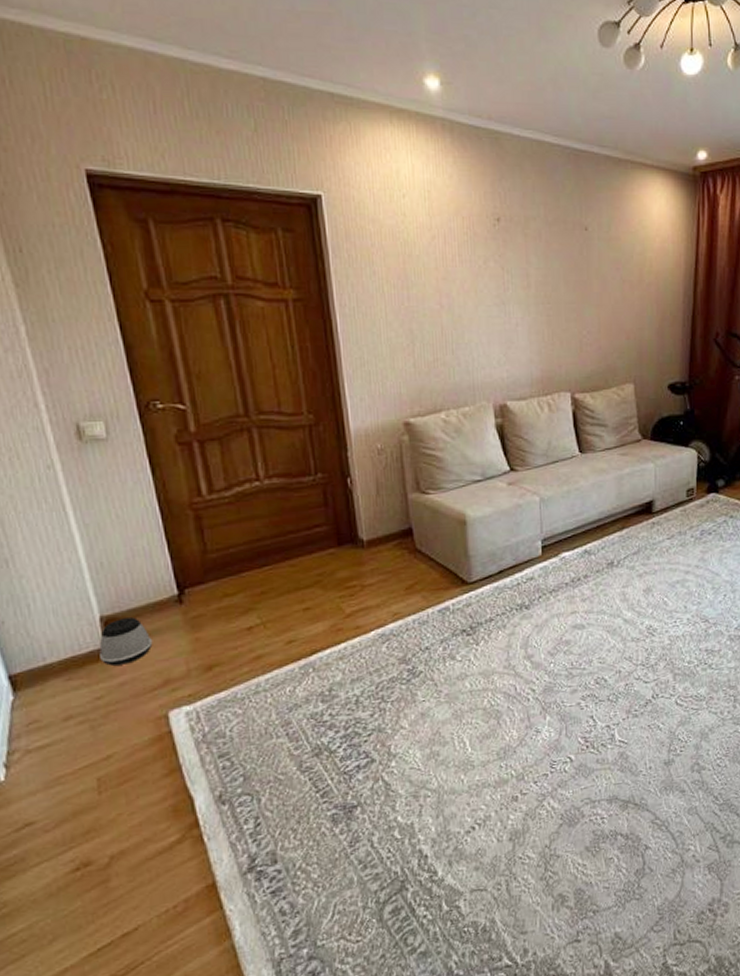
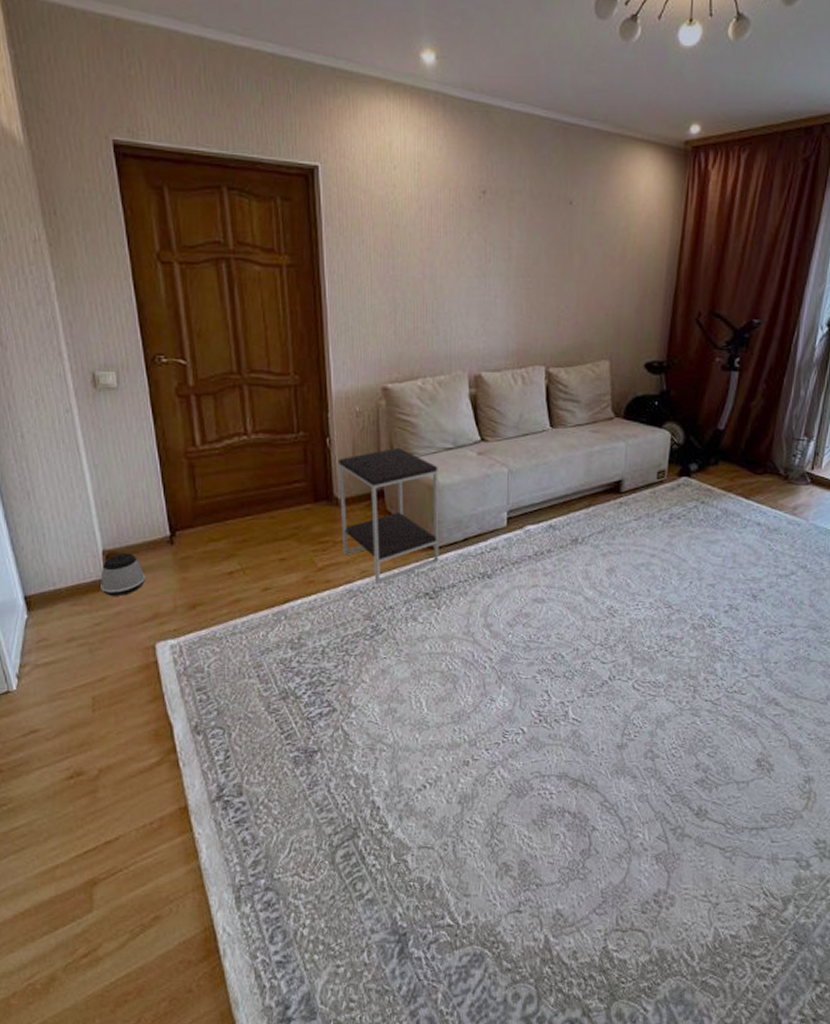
side table: none [361,483,474,626] -> present [338,447,439,585]

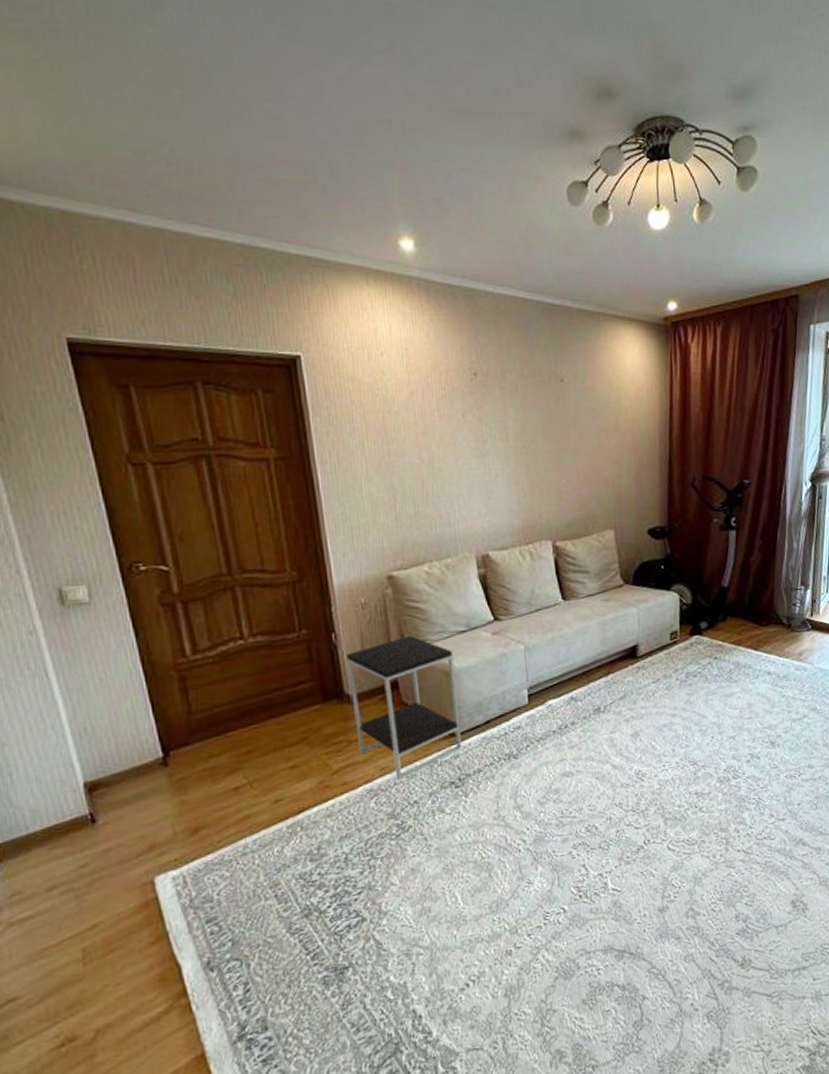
speaker: present [100,553,146,596] -> none [82,782,138,833]

